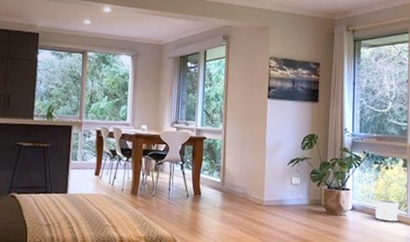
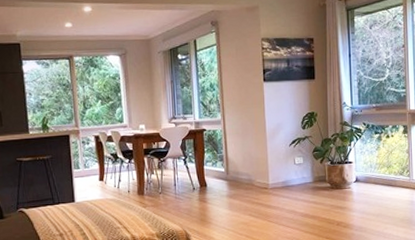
planter: present [375,199,399,222] -> none [379,167,401,189]

